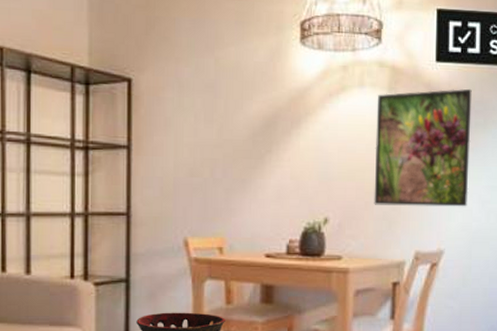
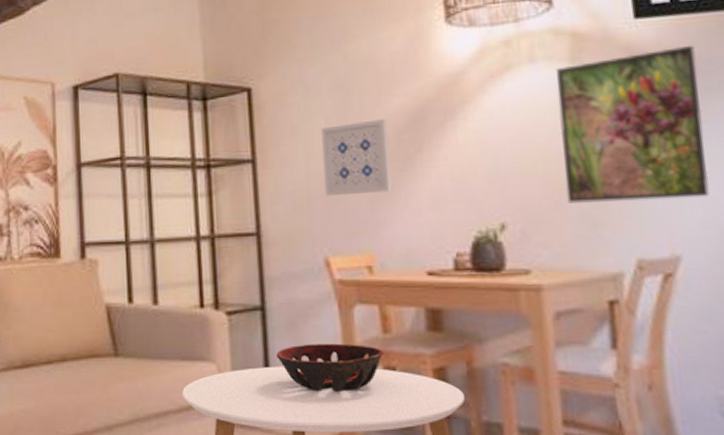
wall art: none [189,121,247,185] -> present [321,119,392,196]

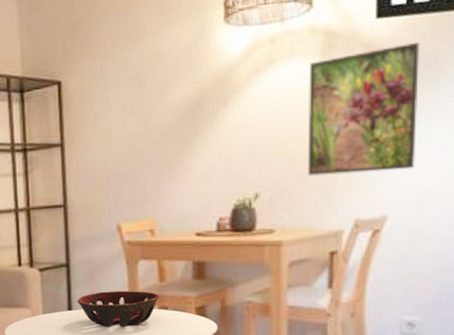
wall art: present [321,119,392,196] -> none [117,107,173,174]

